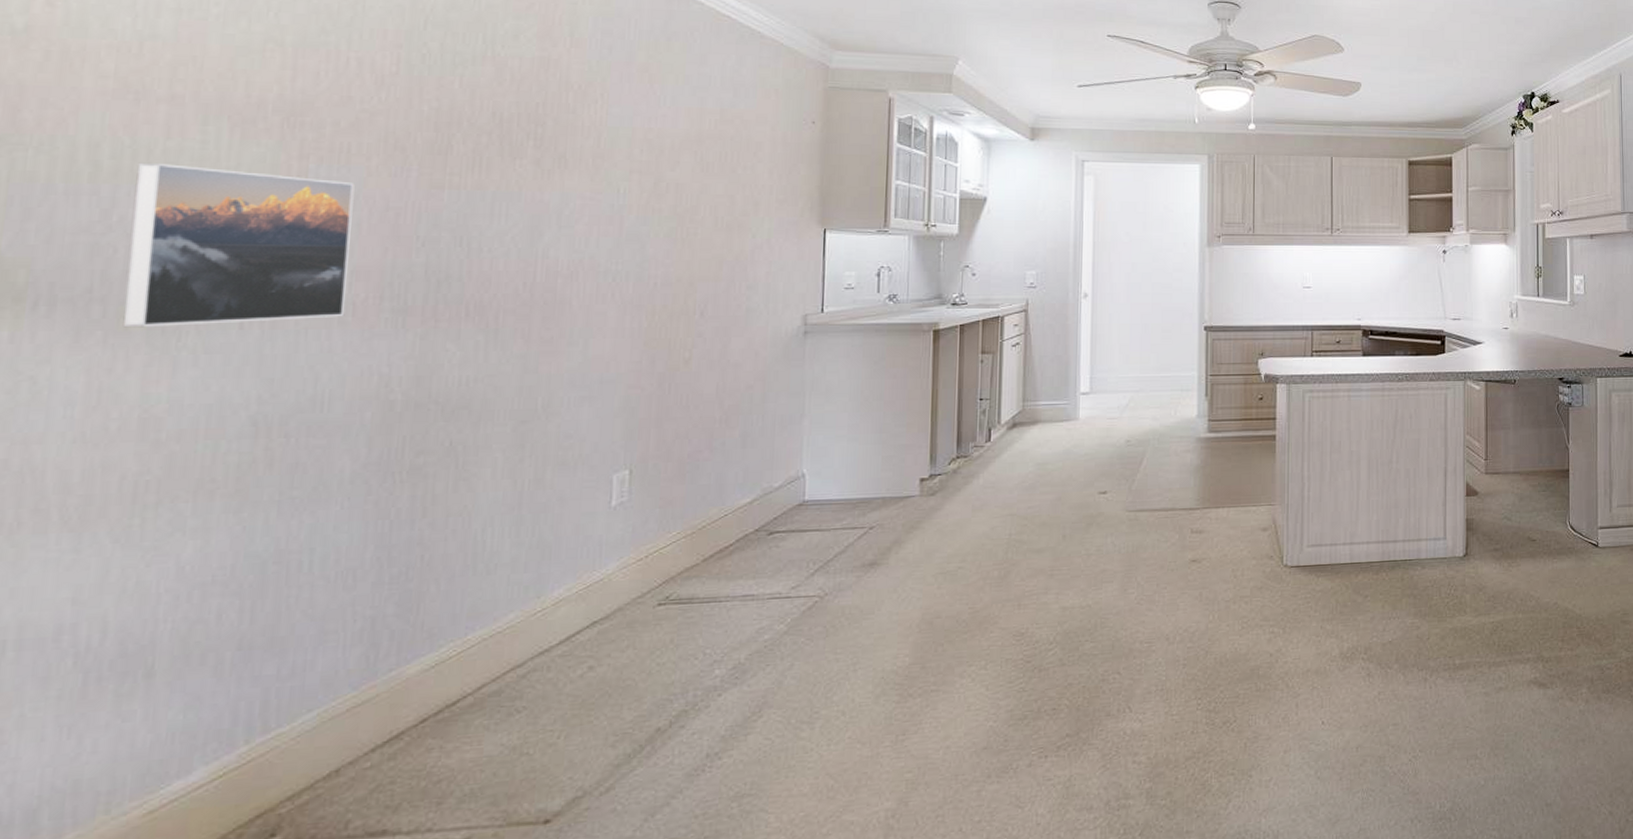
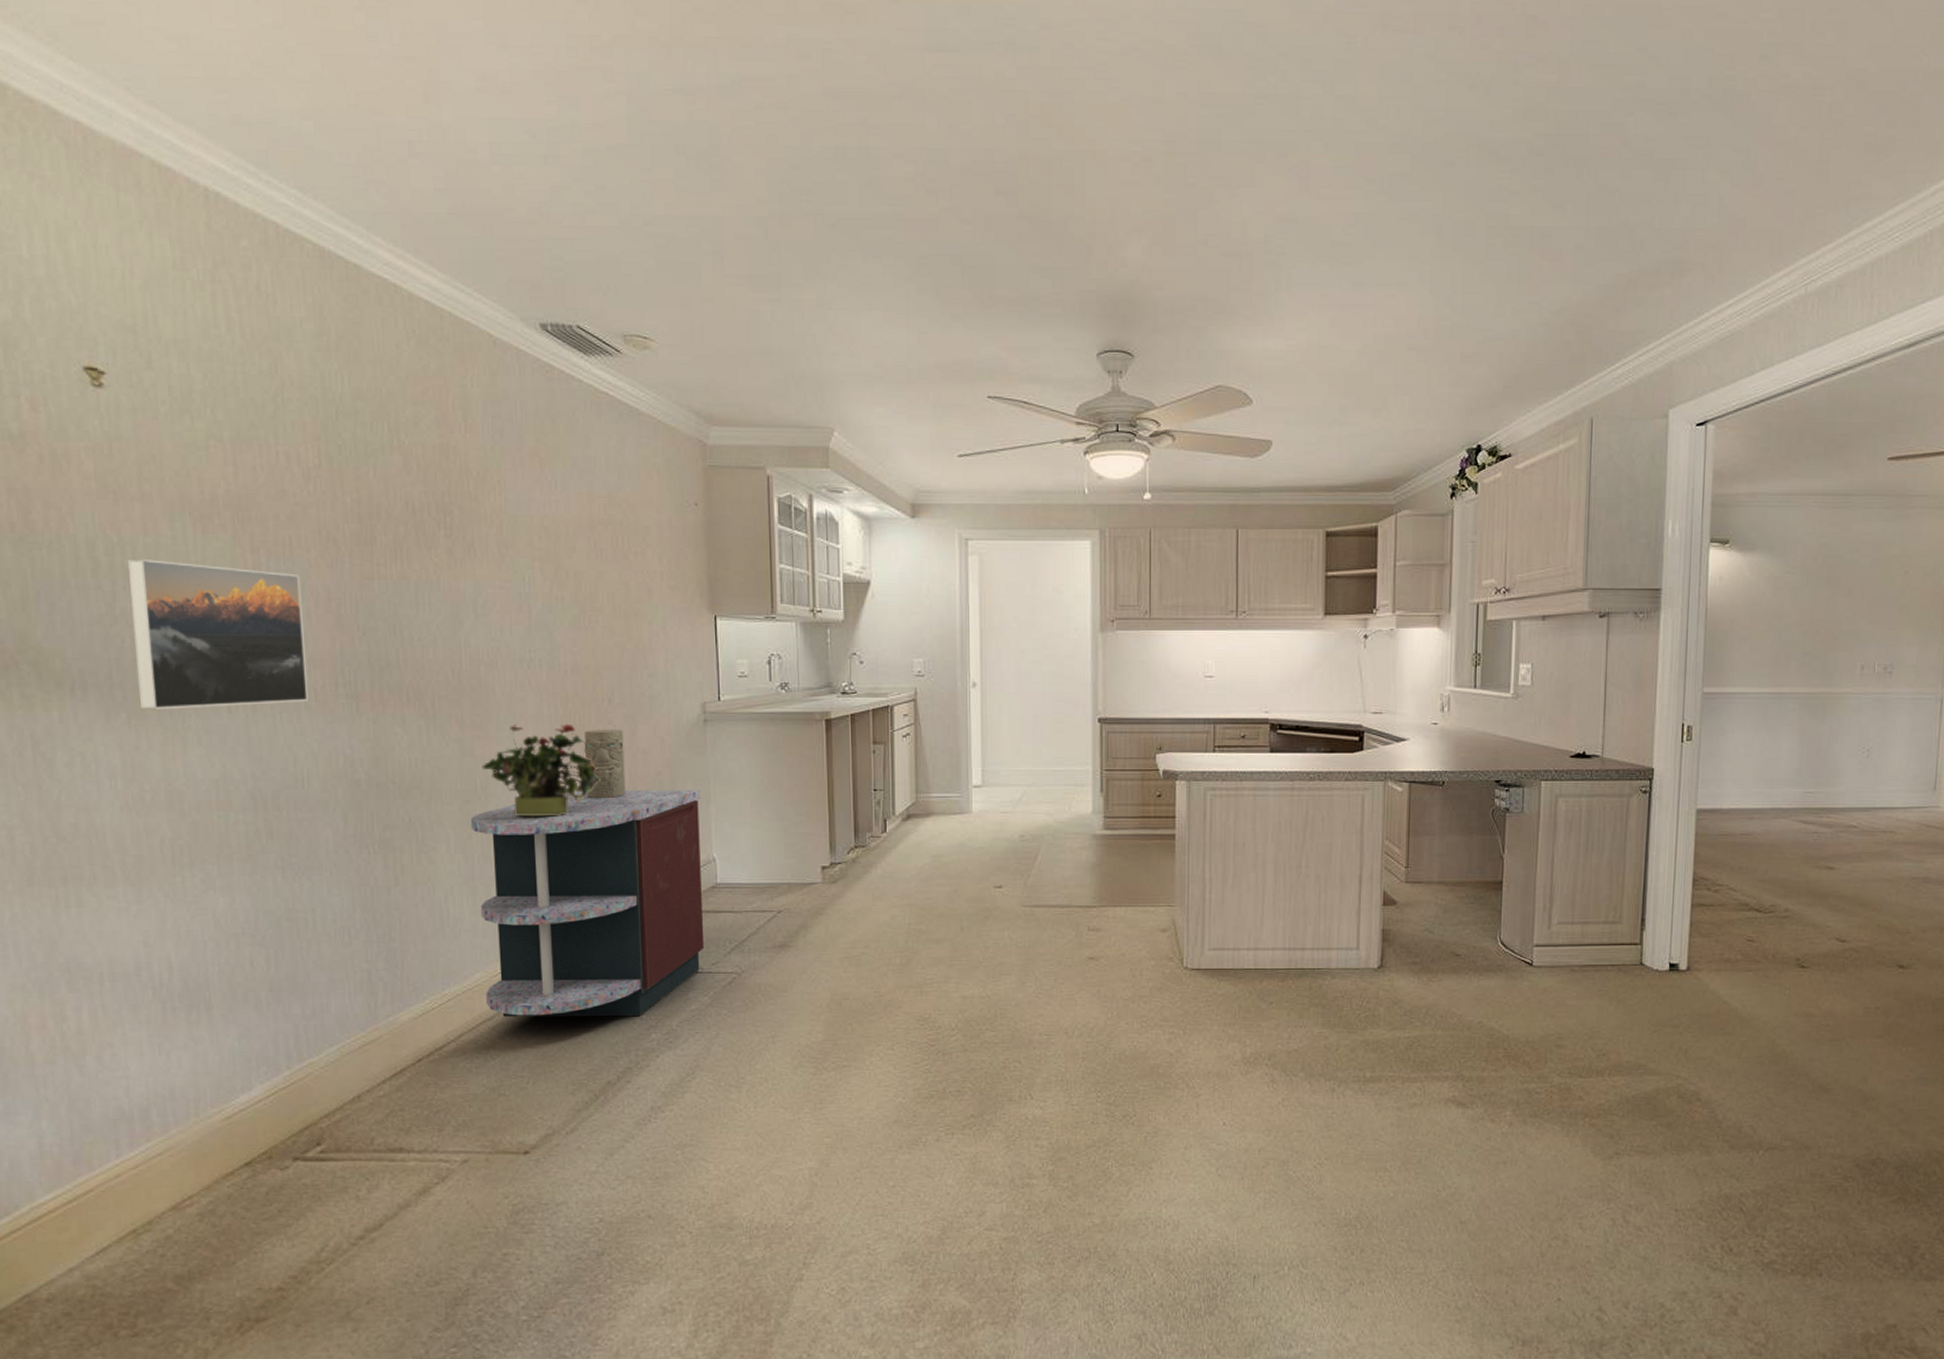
storage cabinet: none [518,403,795,663] -> present [470,790,705,1018]
potted plant: none [545,337,683,436] -> present [481,723,601,817]
decorative vase: none [666,342,714,415] -> present [584,729,626,799]

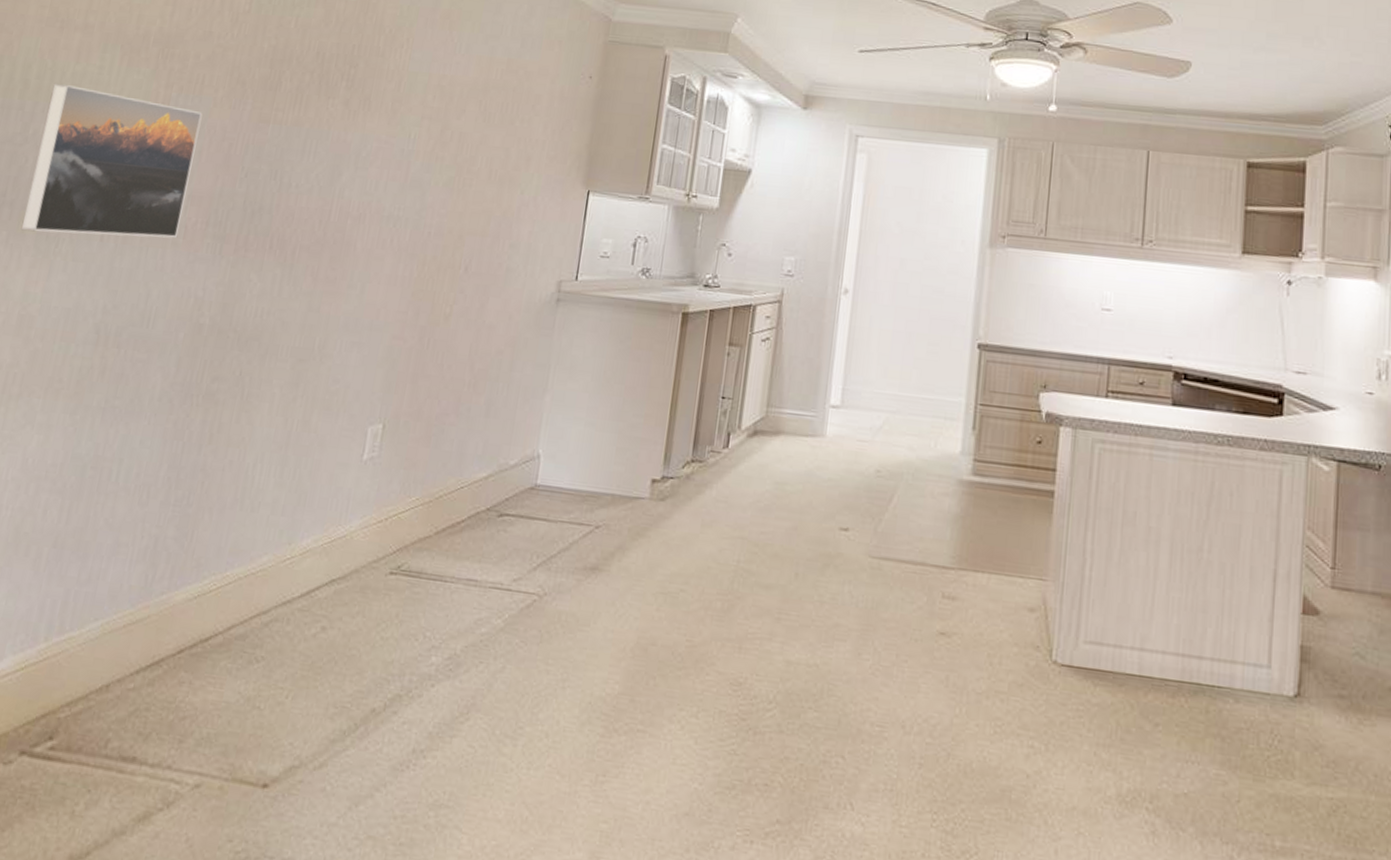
storage cabinet: present [470,790,705,1018] -> none [266,362,539,632]
potted plant: present [481,723,601,817] -> none [324,282,440,387]
decorative vase: present [584,729,626,799] -> none [422,297,473,374]

